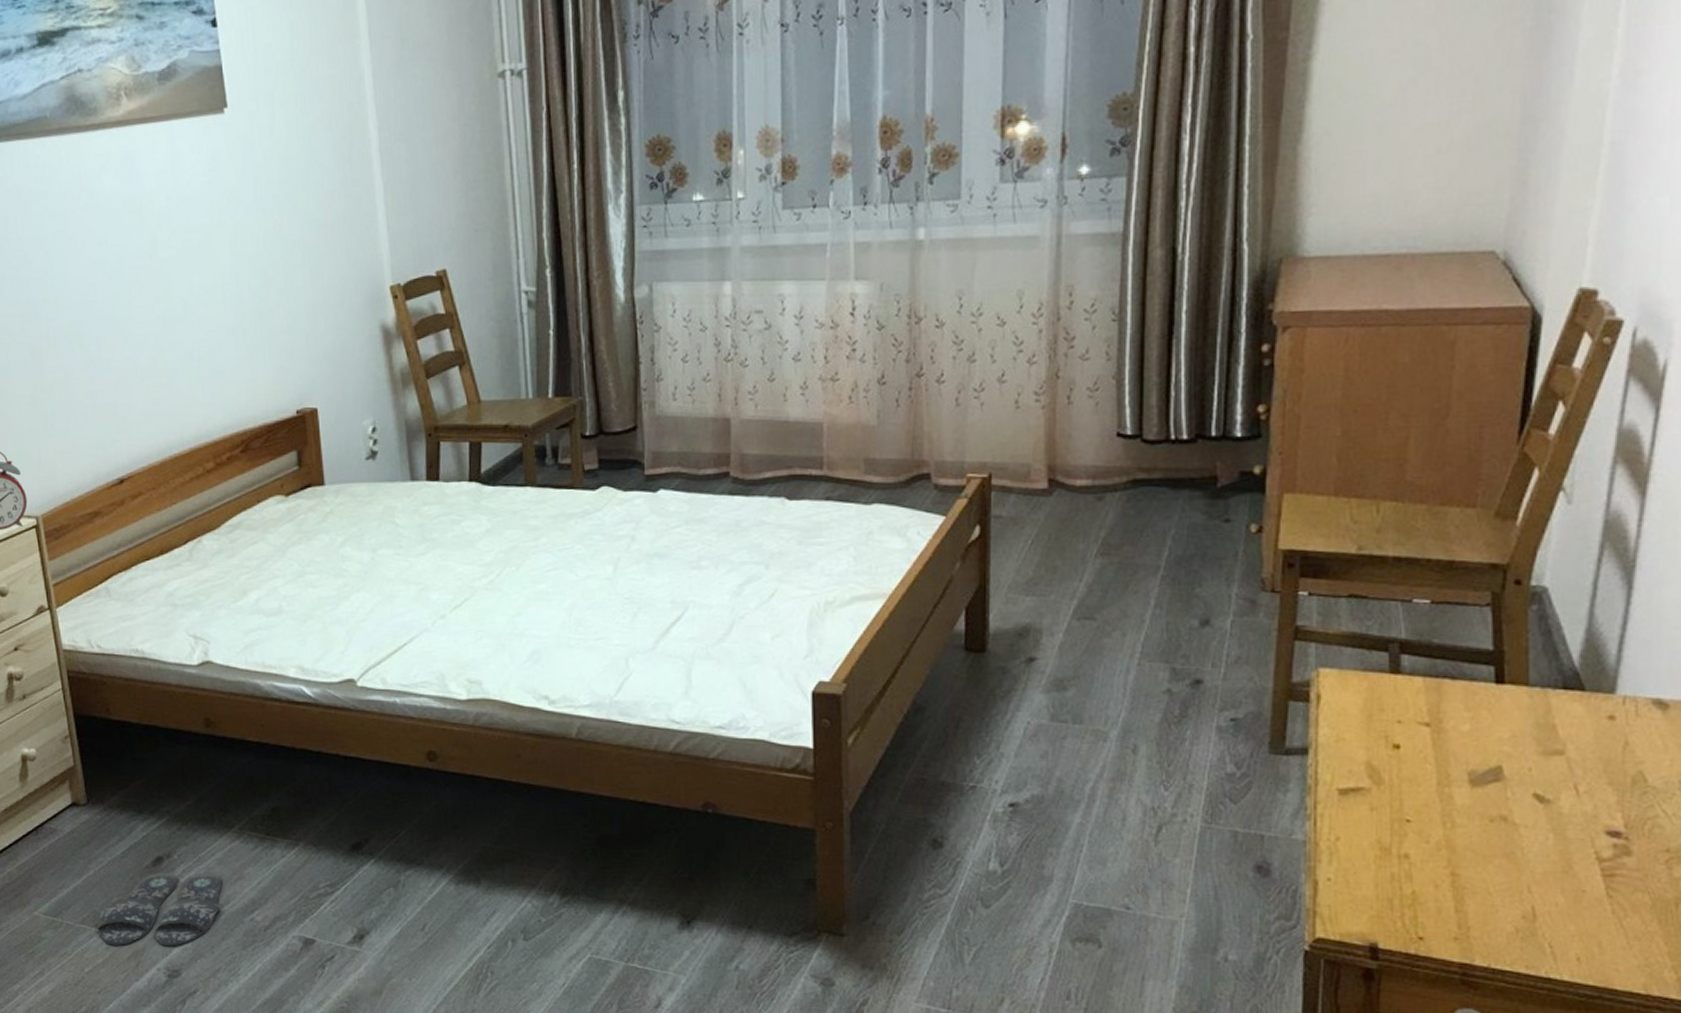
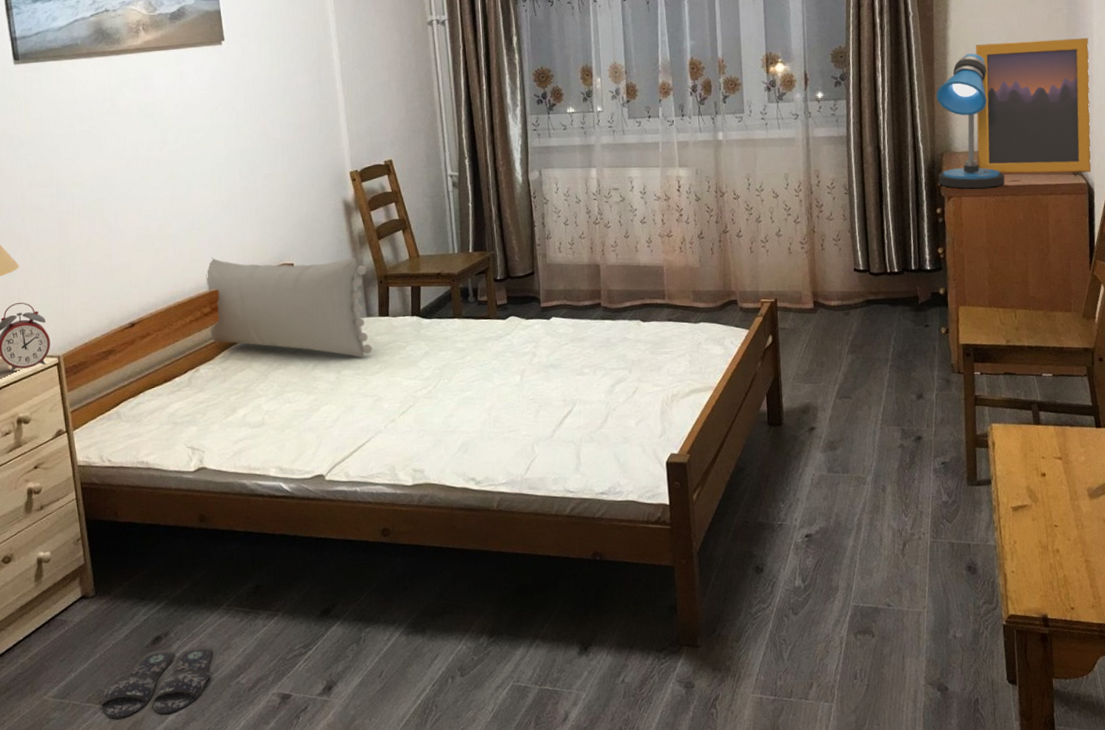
pillow: none [208,398,417,533] -> present [206,257,372,357]
desk lamp: none [1269,98,1386,315] -> present [936,53,1005,189]
picture frame: none [1340,66,1567,292] -> present [975,38,1092,174]

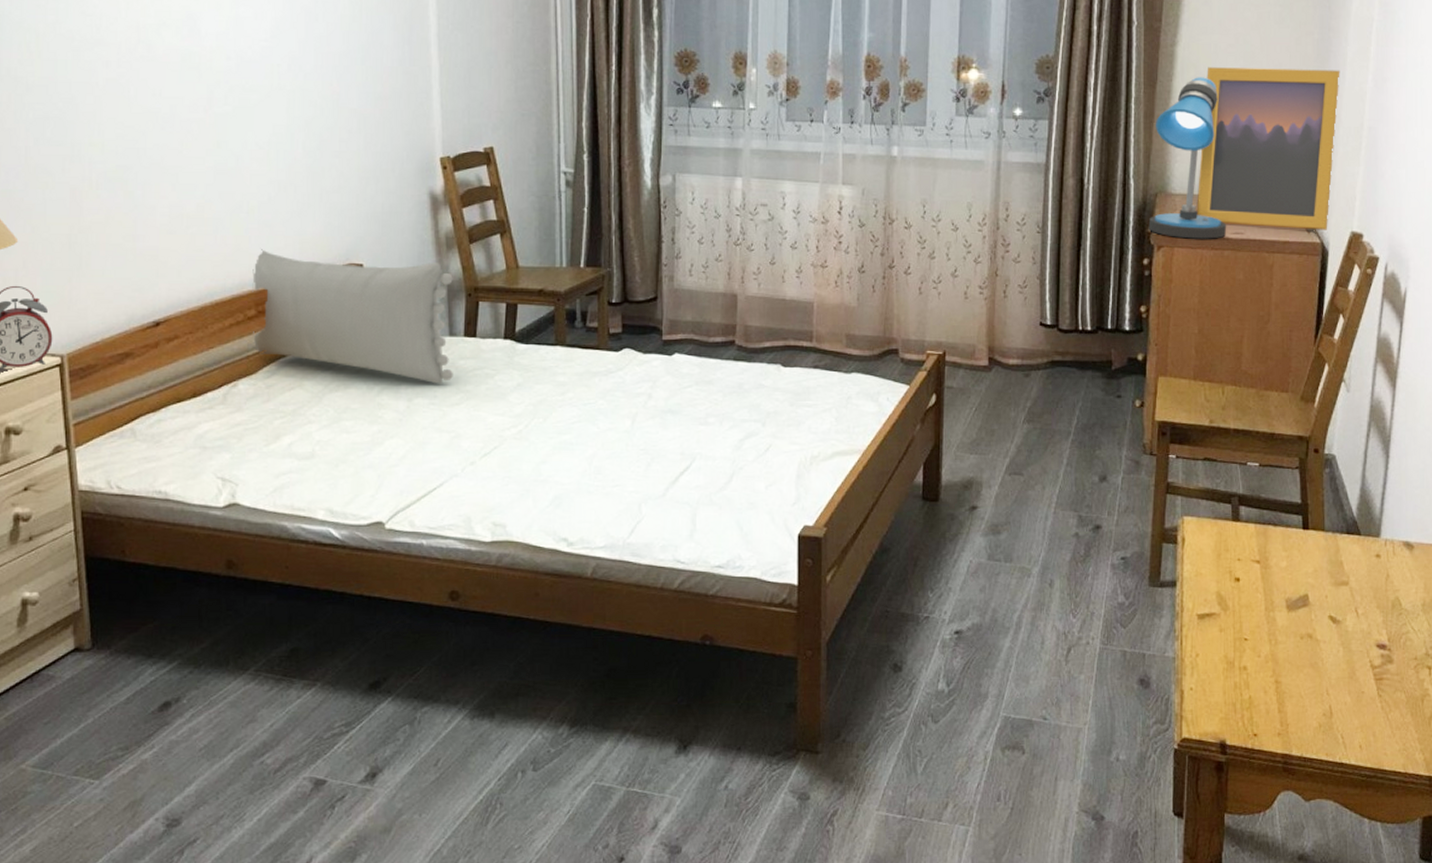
slippers: present [101,645,213,719] -> none [92,716,233,797]

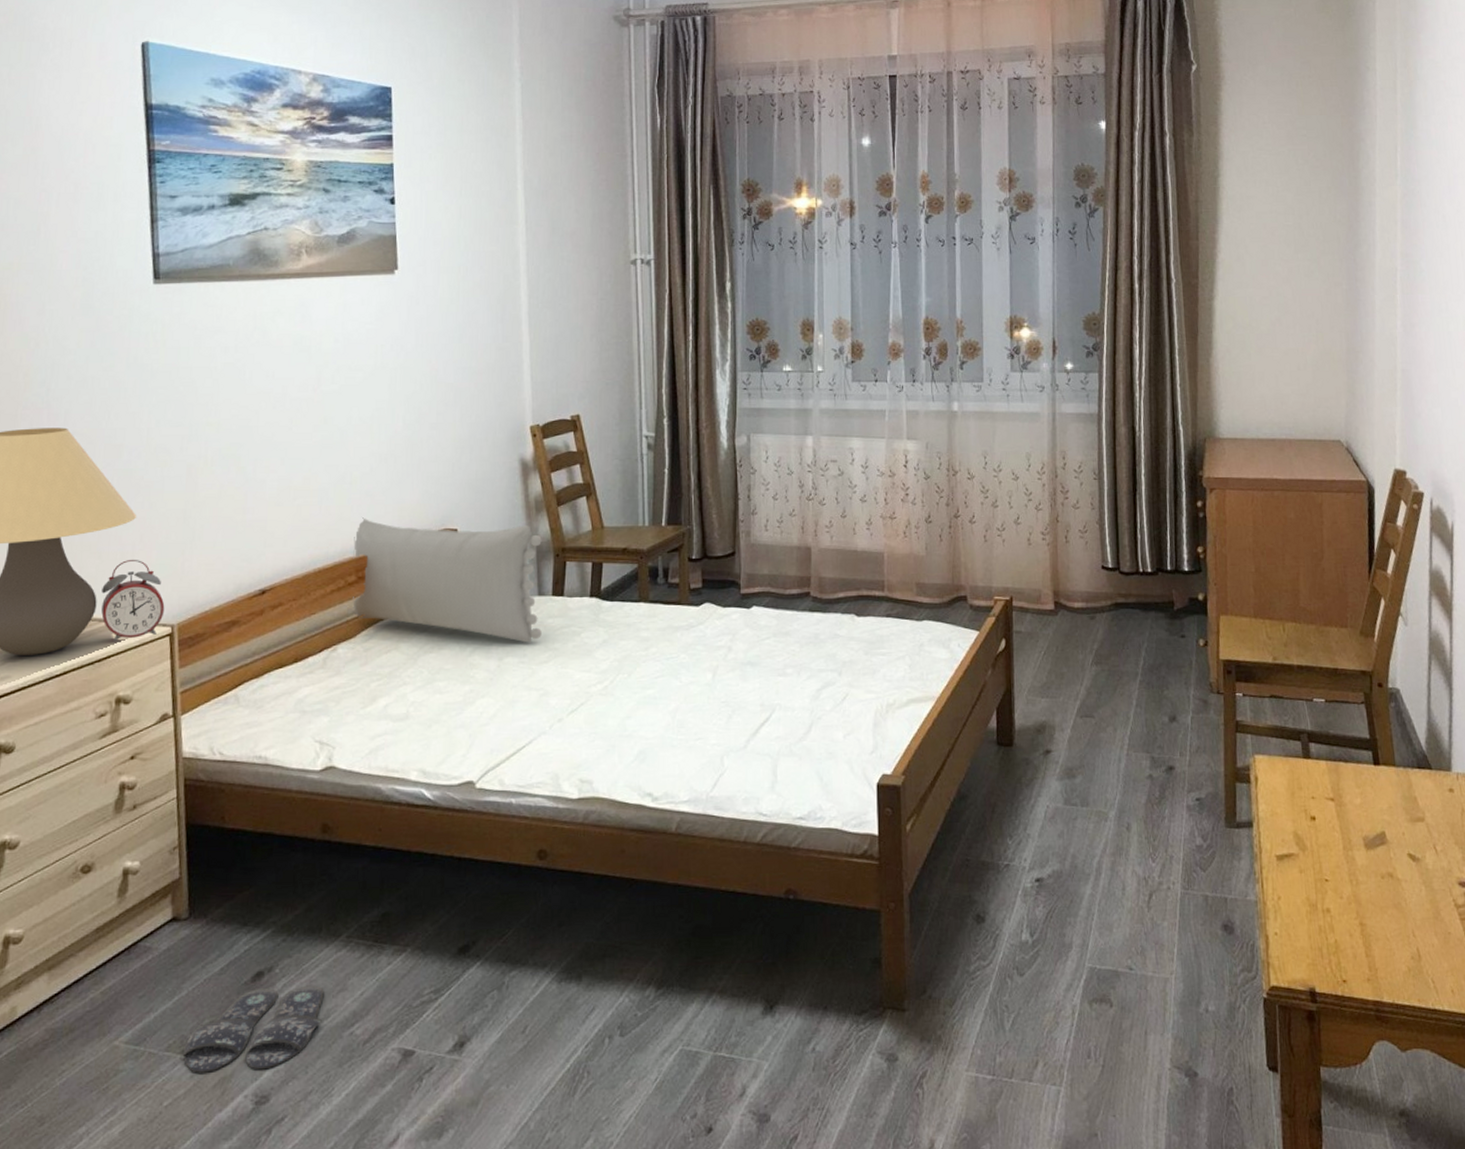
slippers: none [92,716,233,797] -> present [184,985,324,1073]
desk lamp: present [1148,77,1227,239] -> none [1199,328,1275,481]
picture frame: present [1196,67,1340,230] -> none [1244,317,1372,469]

